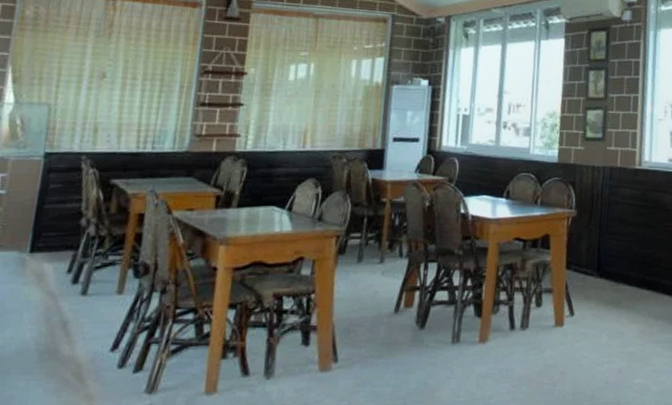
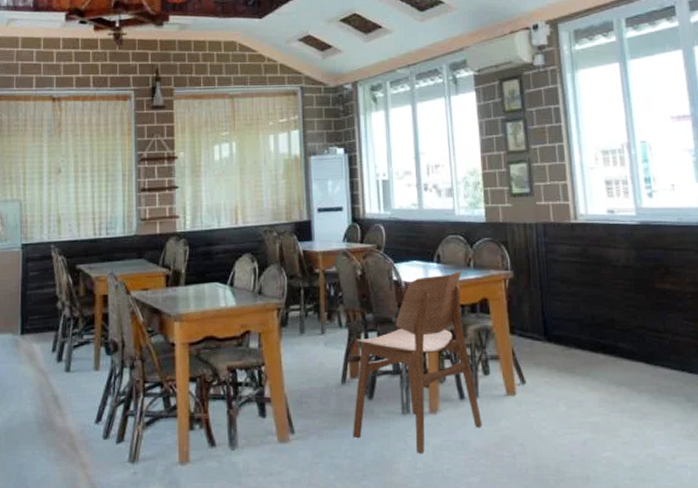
dining chair: none [399,206,529,382] -> present [353,270,483,454]

